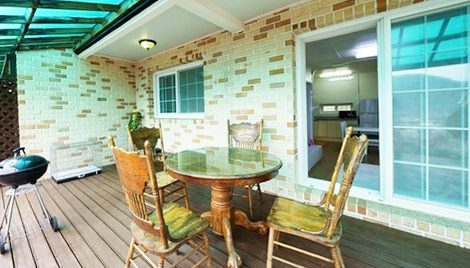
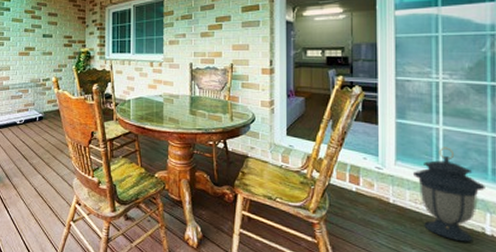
lantern: none [406,181,460,254] -> present [412,147,485,242]

